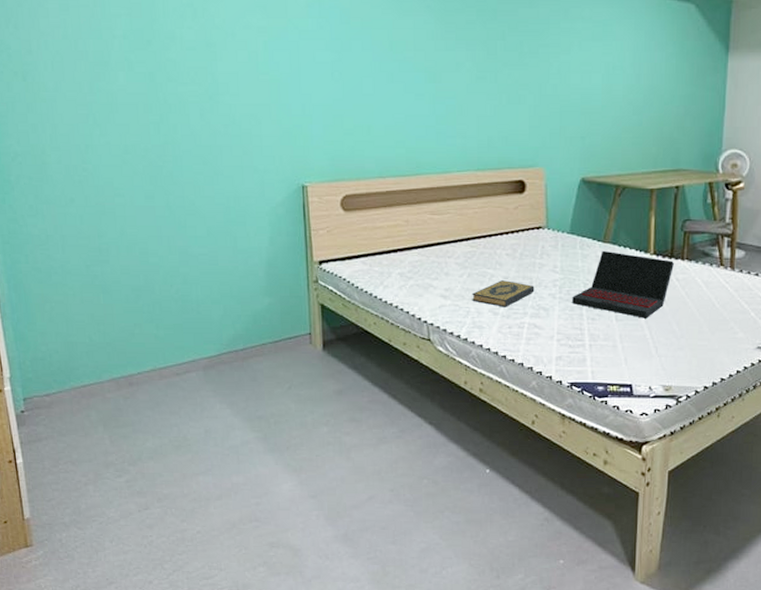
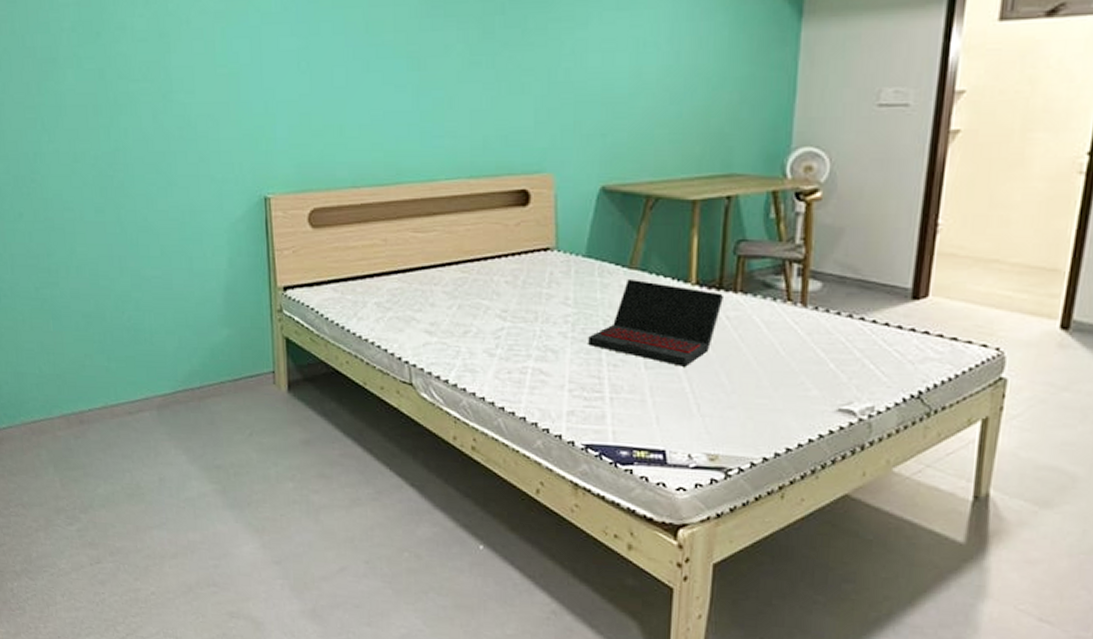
hardback book: present [472,280,535,307] -> none [463,314,541,348]

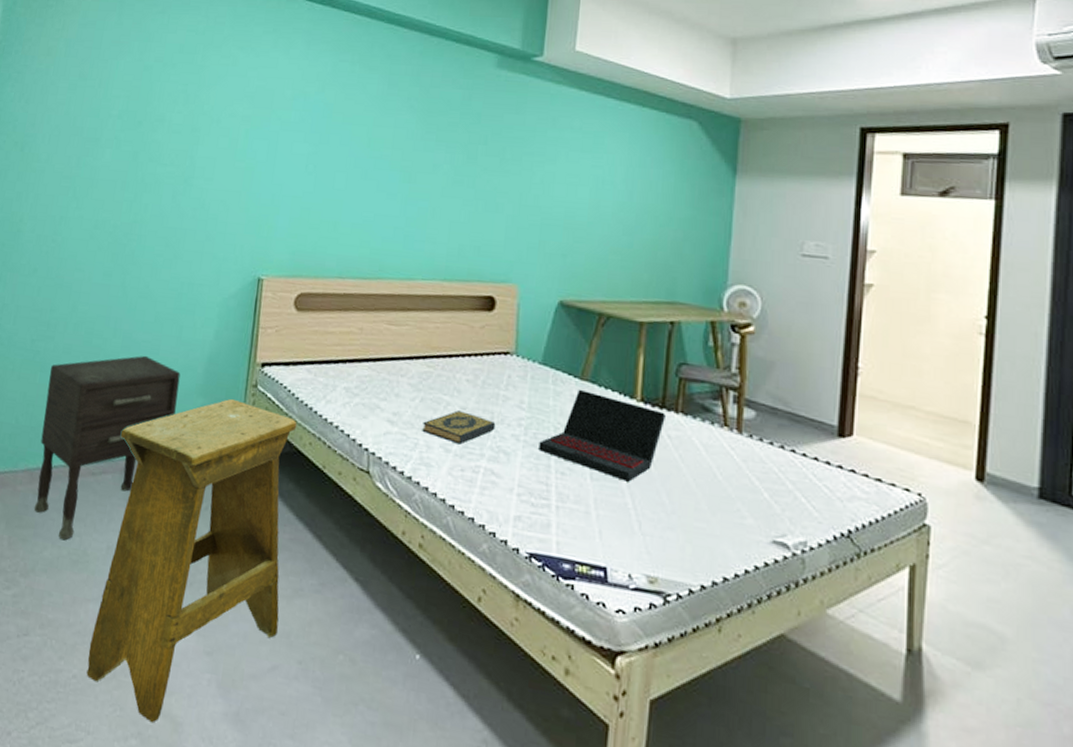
nightstand: none [61,291,202,477] -> present [34,355,181,540]
stool: none [149,326,341,625] -> present [86,398,297,723]
hardback book: none [463,314,541,348] -> present [422,410,496,444]

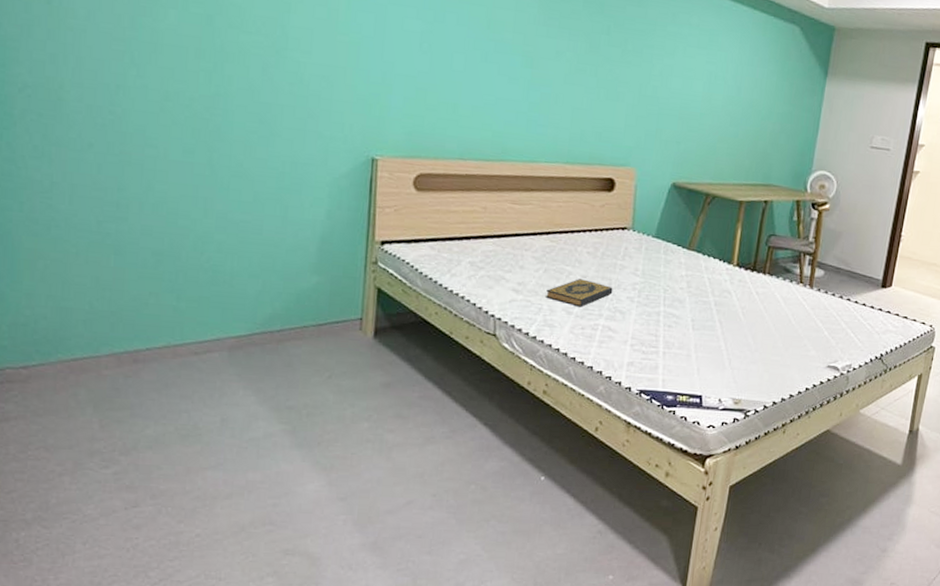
nightstand: present [34,355,181,540] -> none [125,235,290,418]
stool: present [86,398,297,723] -> none [211,275,422,562]
laptop: present [539,389,665,482] -> none [650,257,755,330]

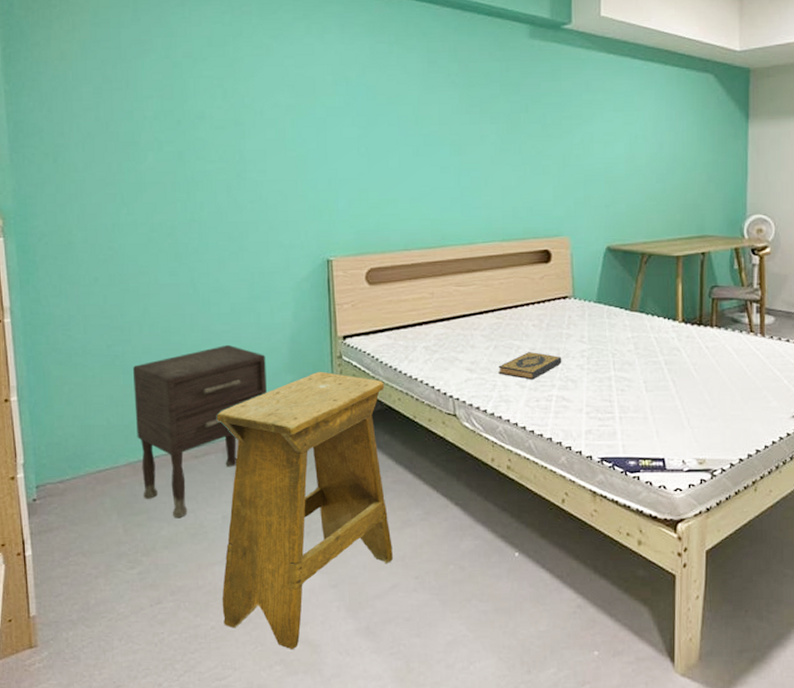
nightstand: none [125,235,290,418] -> present [132,344,267,519]
stool: none [211,275,422,562] -> present [216,371,393,650]

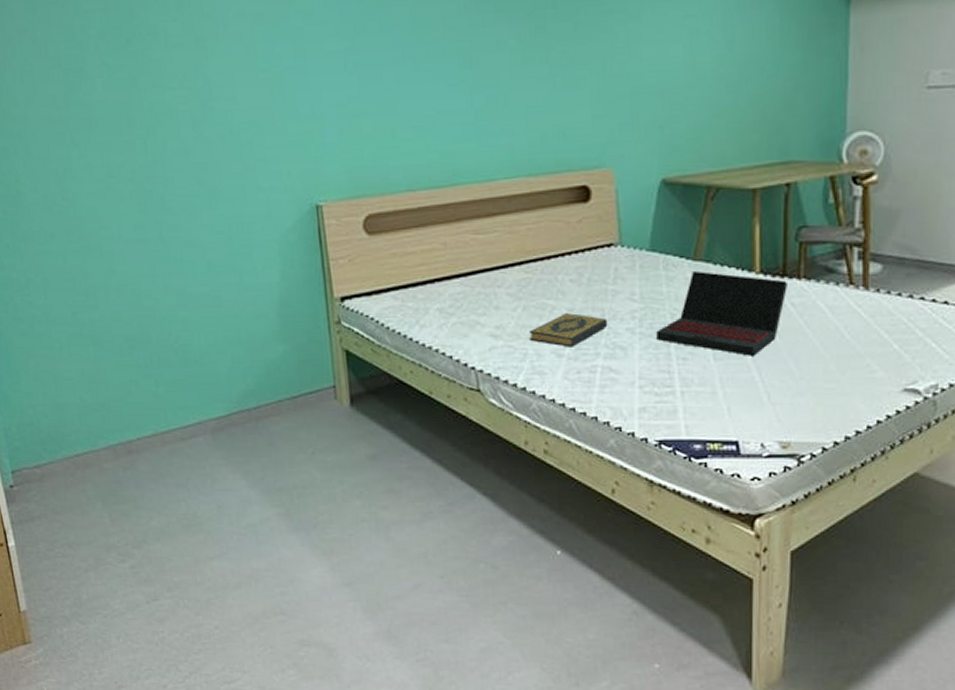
nightstand: present [132,344,267,519] -> none [102,309,256,508]
stool: present [216,371,393,650] -> none [201,339,413,654]
laptop: none [601,319,703,388] -> present [656,270,787,356]

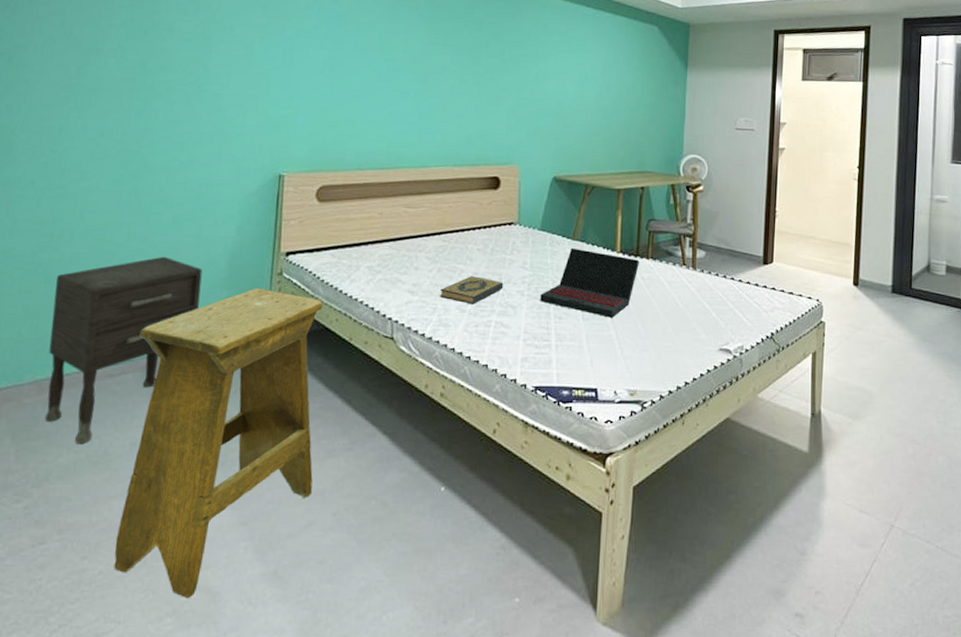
nightstand: none [102,309,256,508] -> present [44,256,203,445]
stool: none [201,339,413,654] -> present [114,287,324,599]

